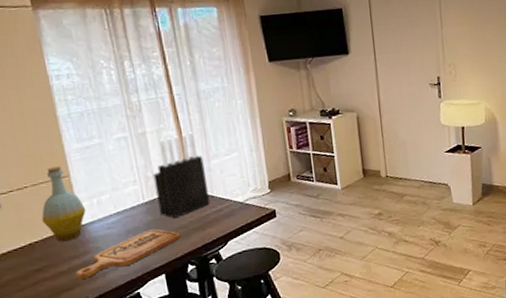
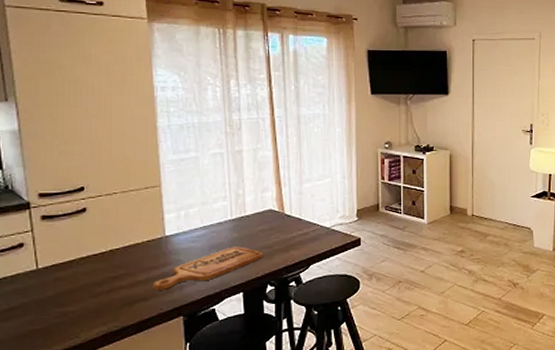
bottle: present [41,165,86,242] -> none [126,175,172,251]
knife block: present [153,132,210,219] -> none [244,154,297,238]

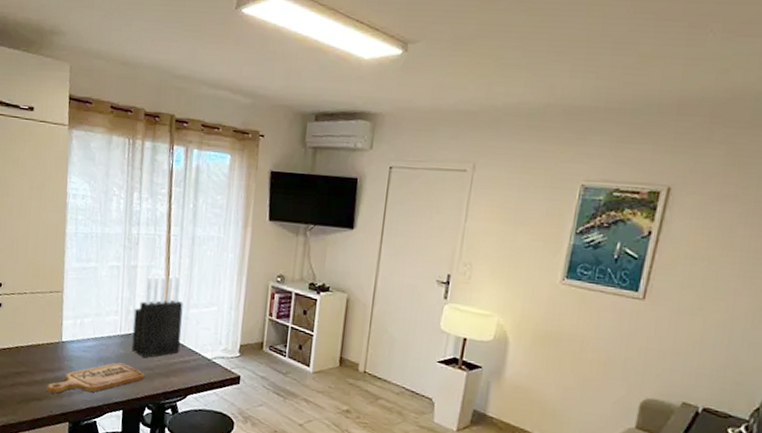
knife block: none [244,154,297,238] -> present [131,275,183,358]

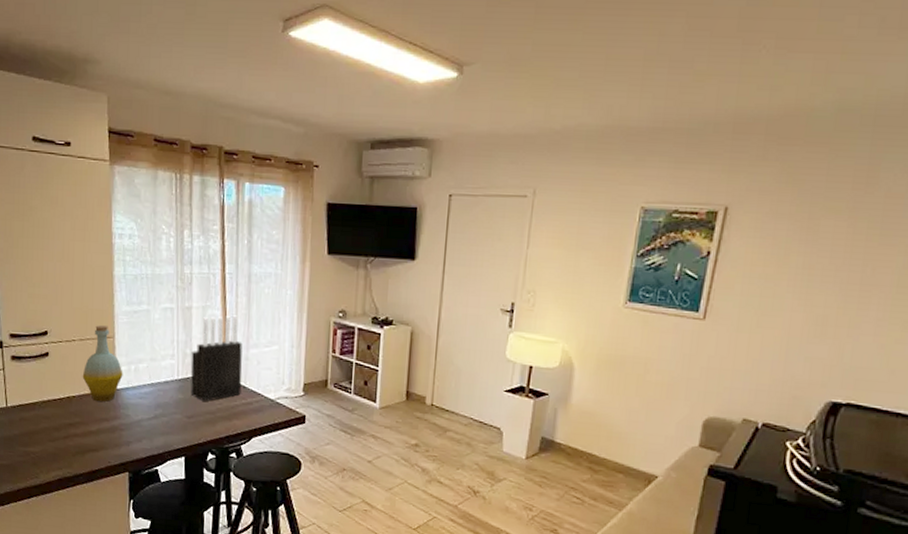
bottle: none [31,279,69,354] -> present [82,324,123,402]
cutting board: present [46,362,145,394] -> none [103,408,207,444]

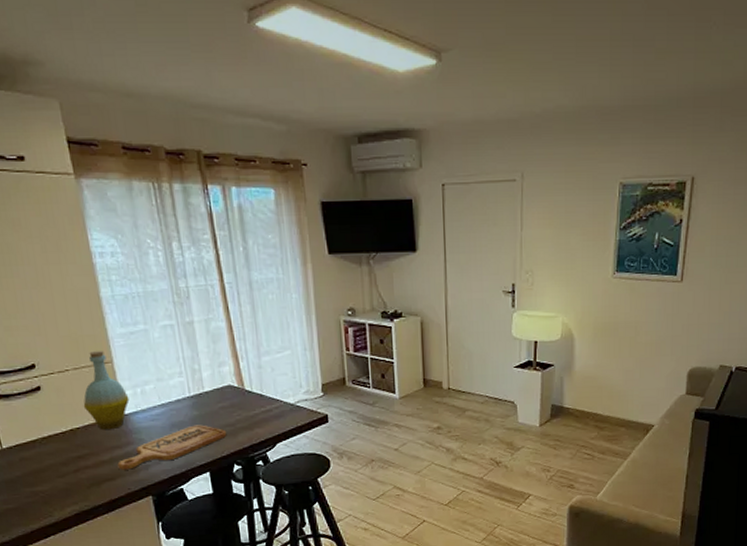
cutting board: none [103,408,207,444] -> present [117,425,227,470]
knife block: present [190,315,243,402] -> none [200,325,259,416]

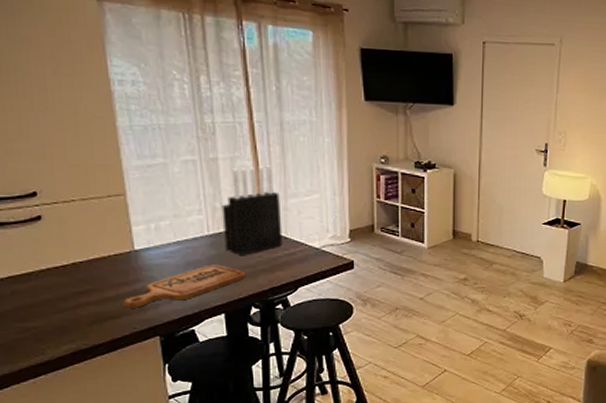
bottle: present [83,350,130,431] -> none [89,181,142,266]
knife block: none [200,325,259,416] -> present [221,165,283,256]

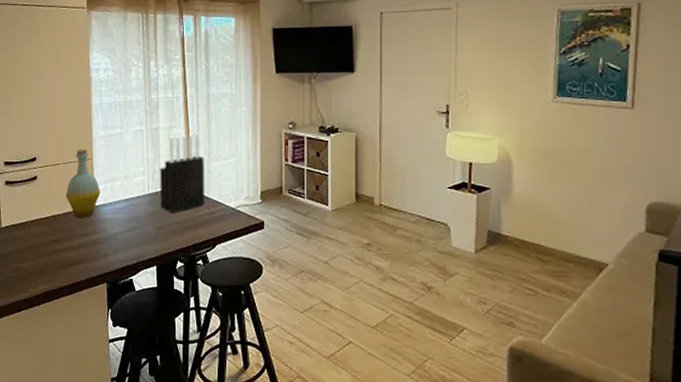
bottle: none [89,181,142,266] -> present [65,148,101,219]
cutting board: present [123,265,246,308] -> none [84,220,175,256]

